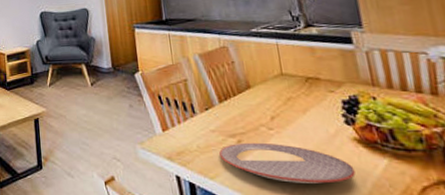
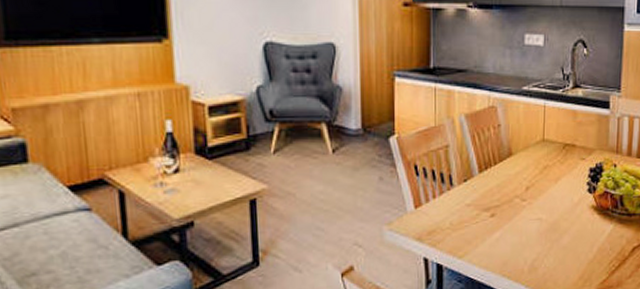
plate: present [219,142,356,184] -> none [472,215,587,255]

